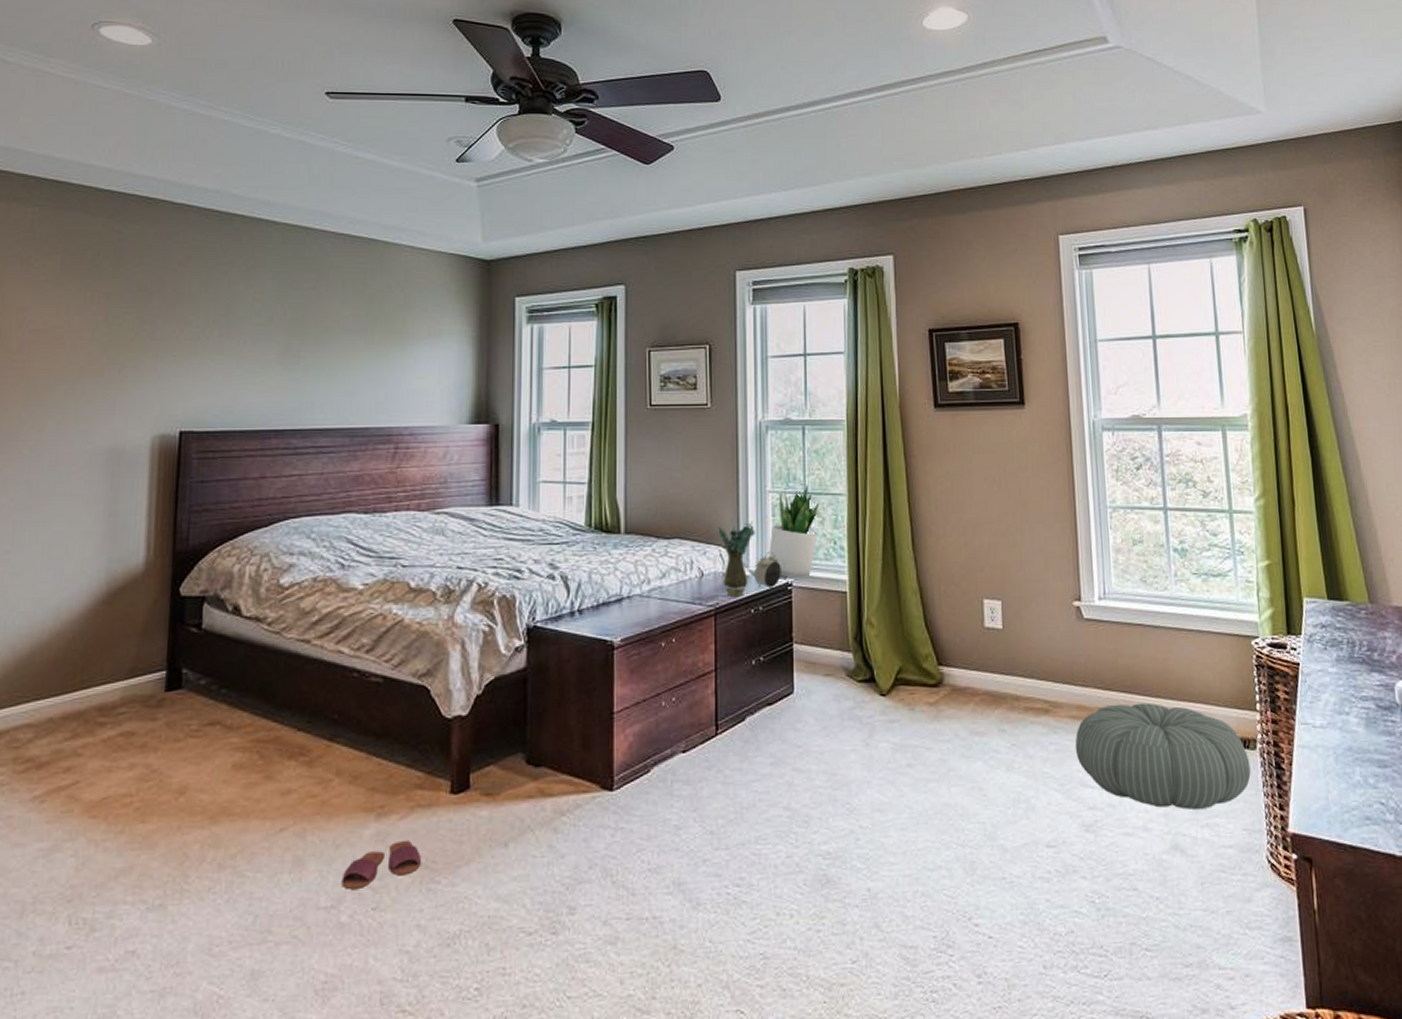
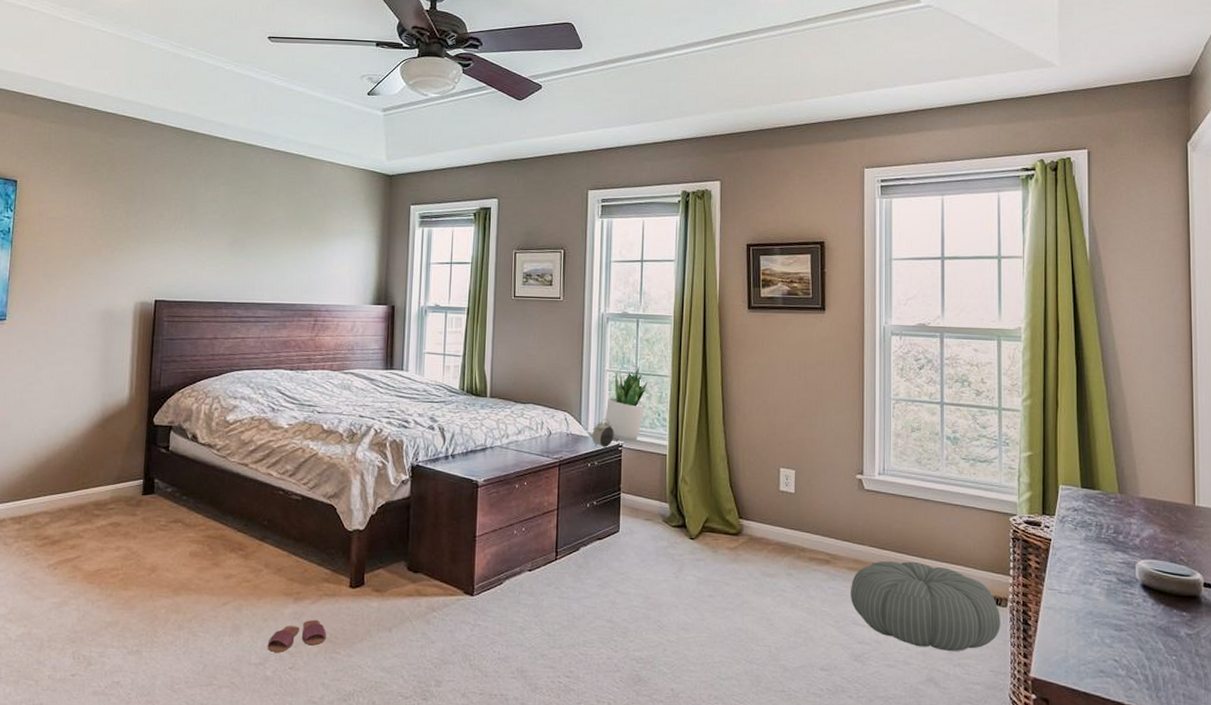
vase: present [718,521,755,596] -> none [564,393,594,452]

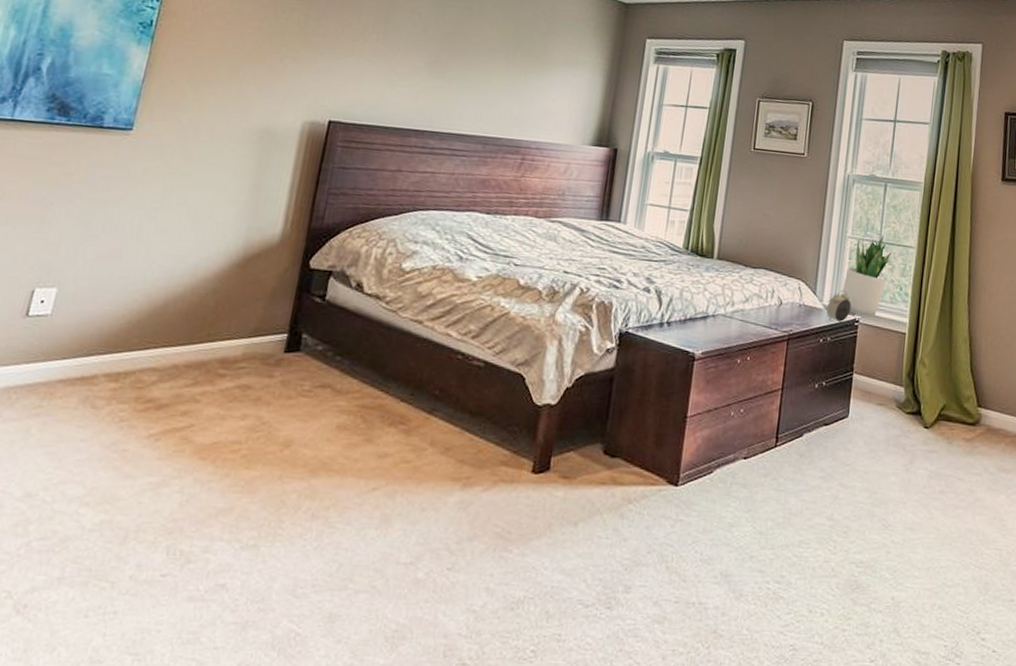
slippers: present [267,619,326,652] -> none [422,510,498,549]

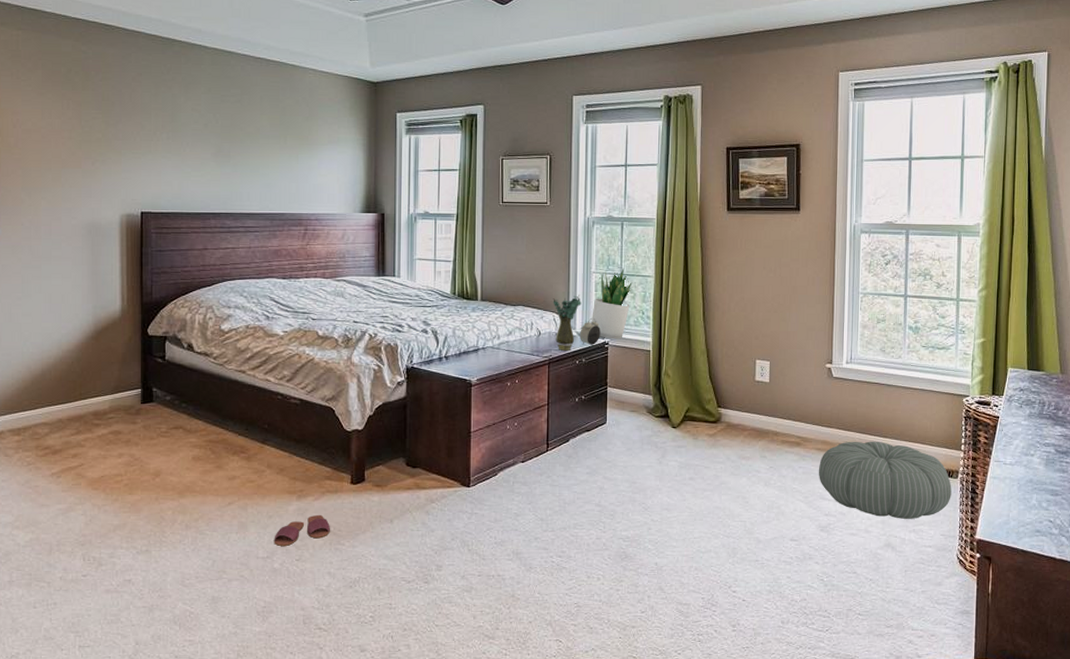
slippers: none [422,510,498,549] -> present [274,514,330,546]
vase: none [798,261,833,326] -> present [553,294,582,351]

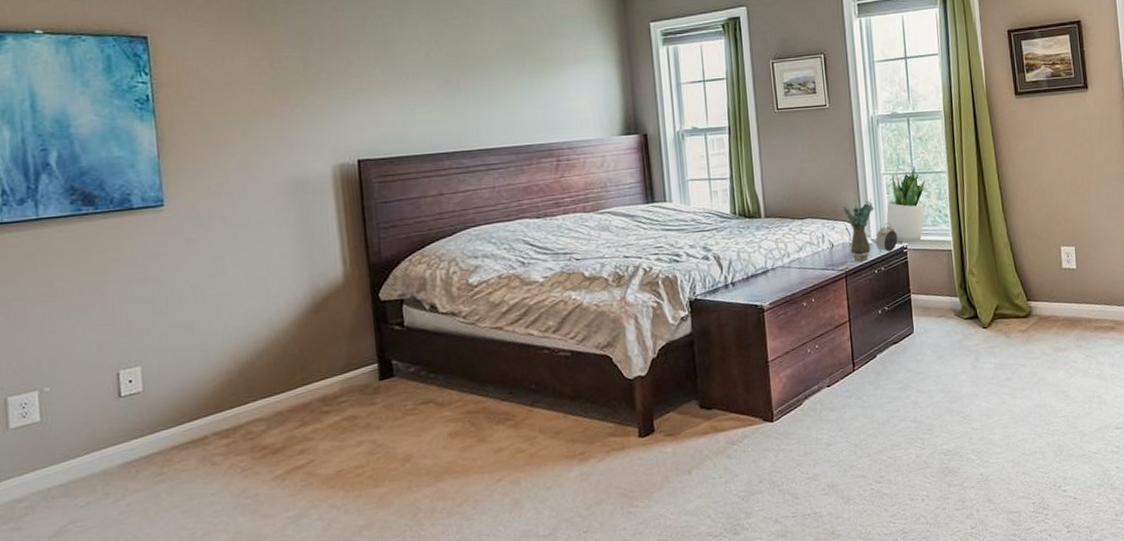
slippers: present [274,514,330,546] -> none [555,476,620,520]

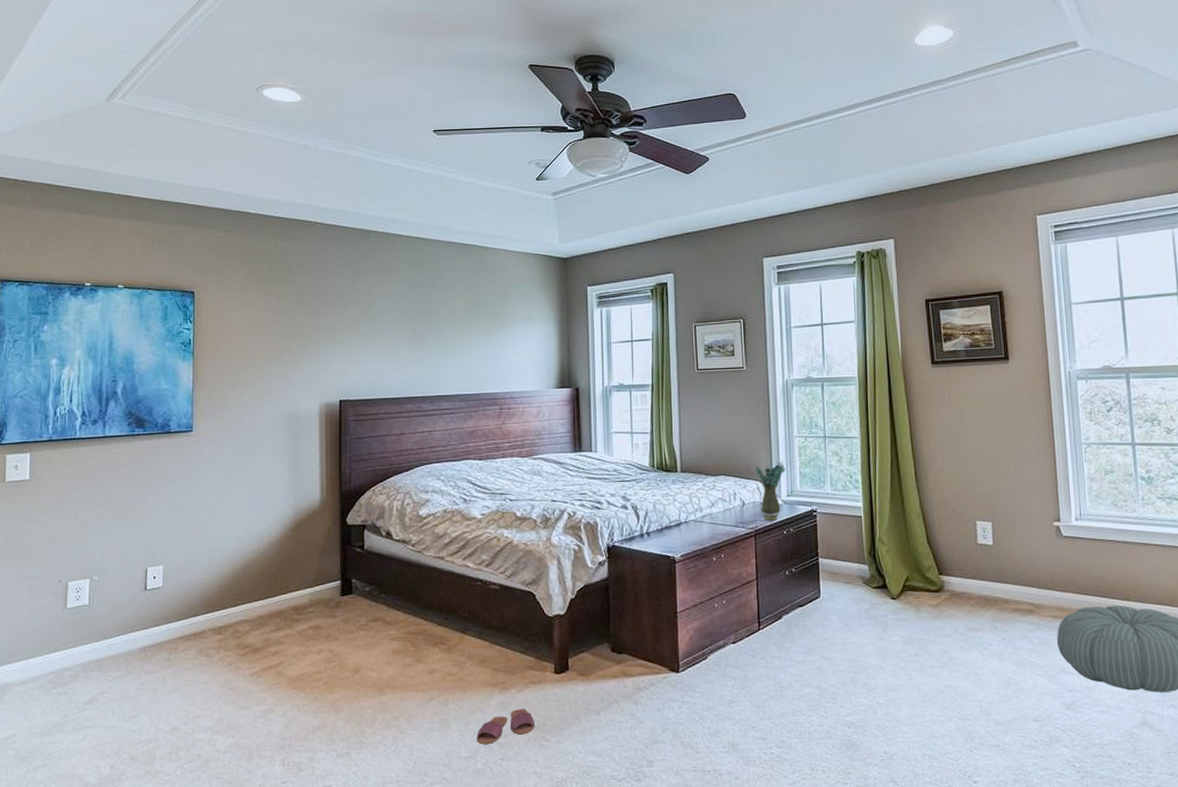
slippers: none [555,476,620,520] -> present [476,708,534,744]
alarm clock: present [875,222,898,253] -> none [786,484,808,514]
planter: present [886,166,927,243] -> none [797,430,839,506]

